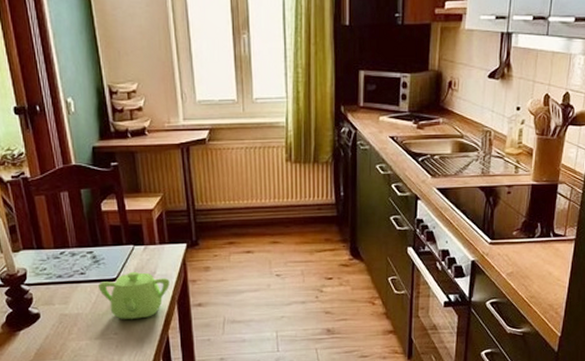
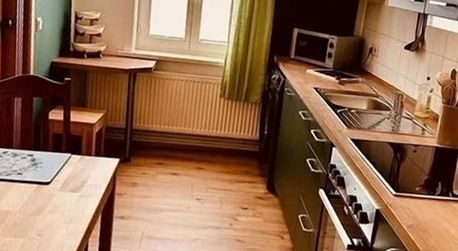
teapot: present [99,271,170,319] -> none [32,177,98,224]

